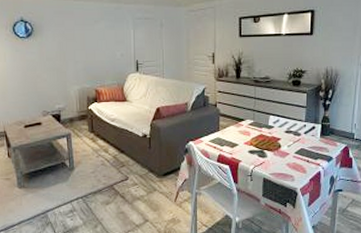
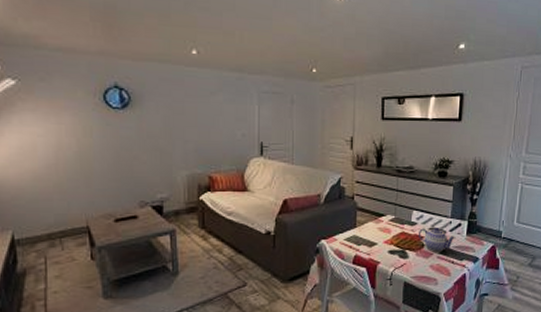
teapot: none [276,130,310,152] -> present [419,227,456,252]

